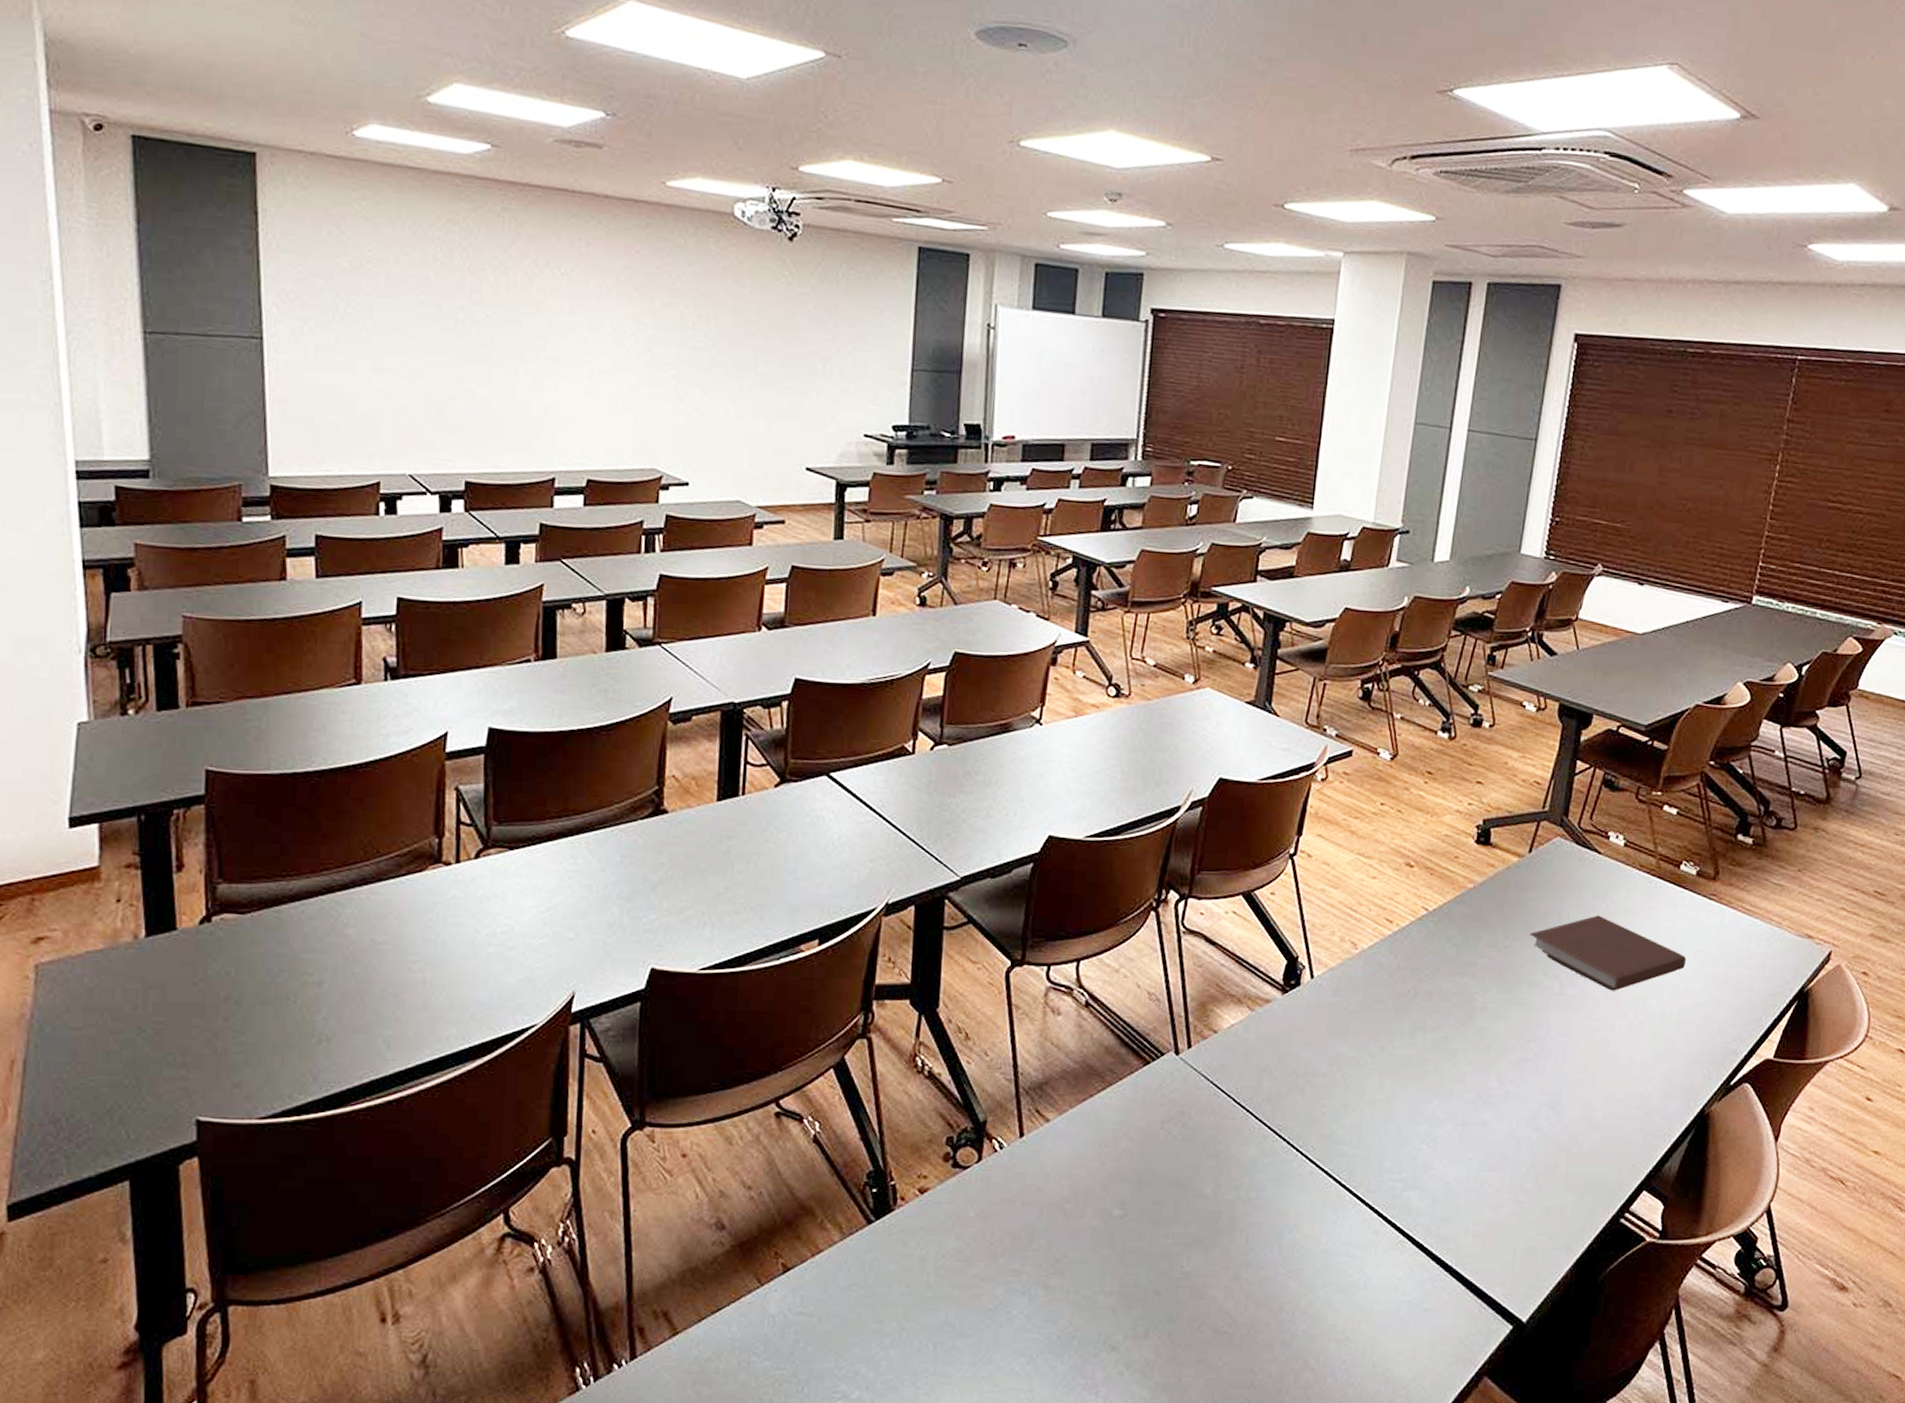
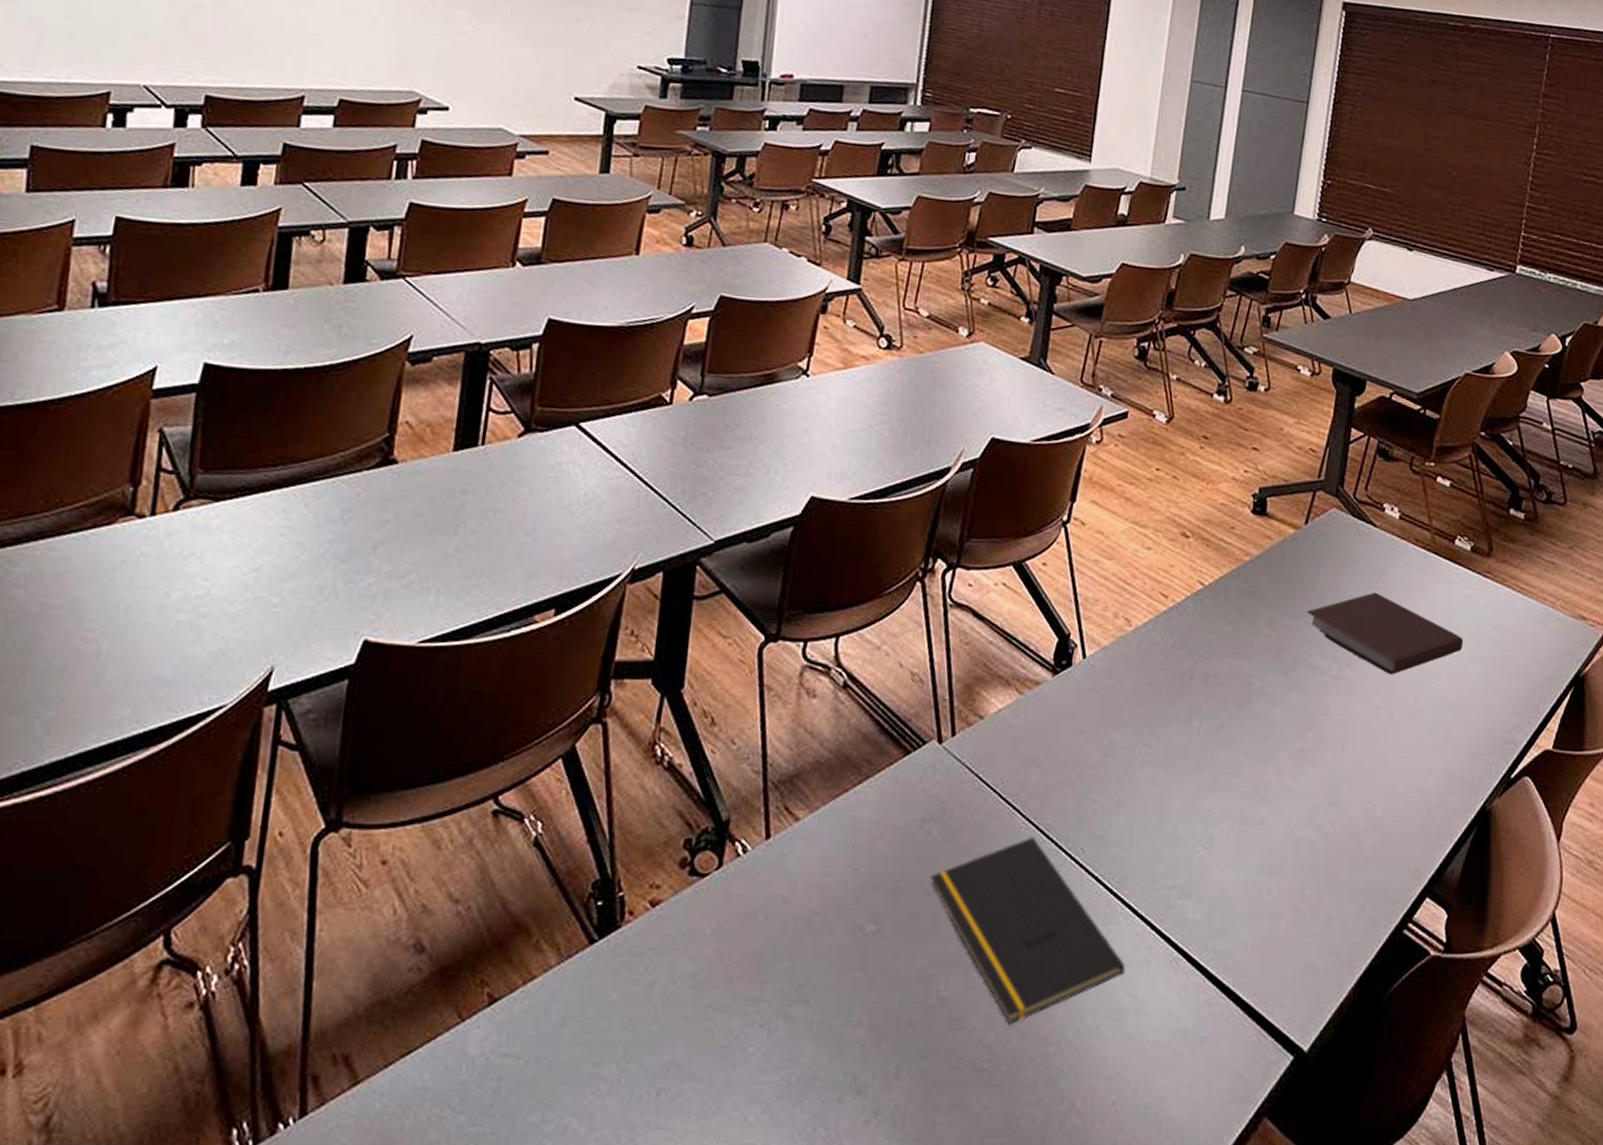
notepad: none [1170,1136,1355,1295] -> present [929,837,1126,1024]

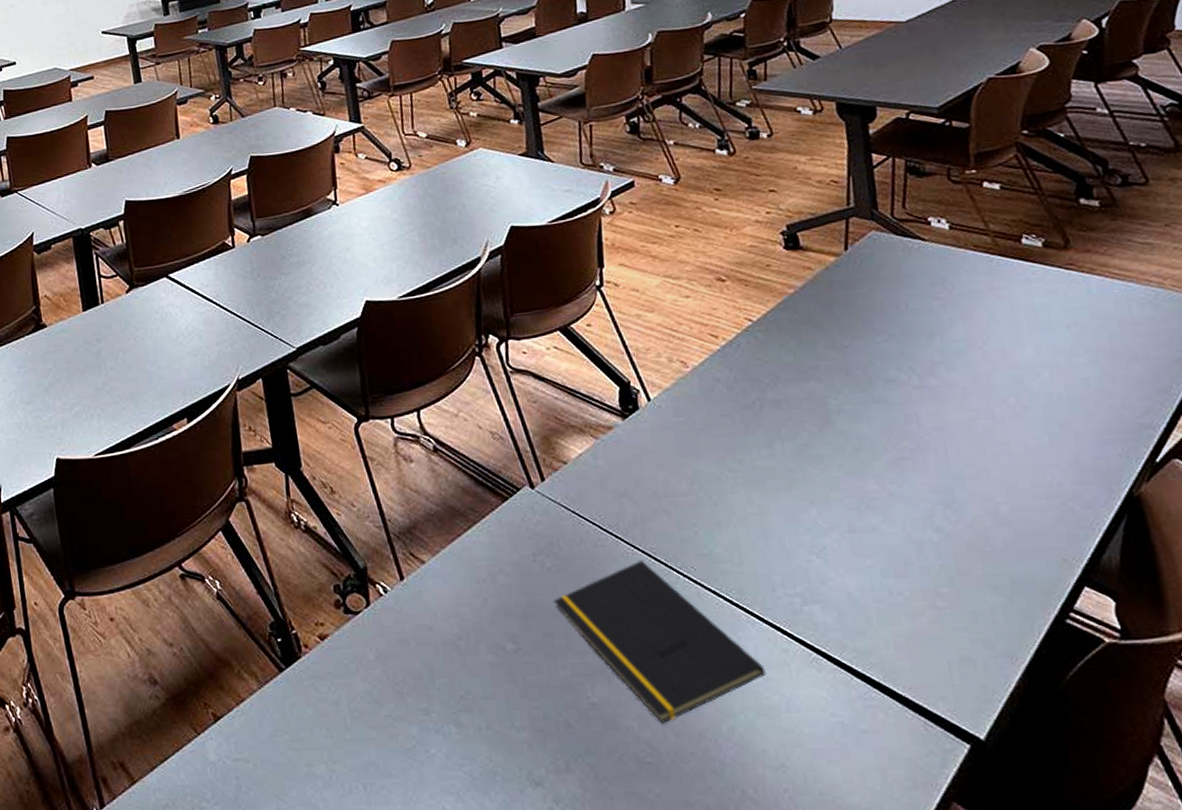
notebook: present [1306,592,1464,675] -> none [869,301,1060,378]

